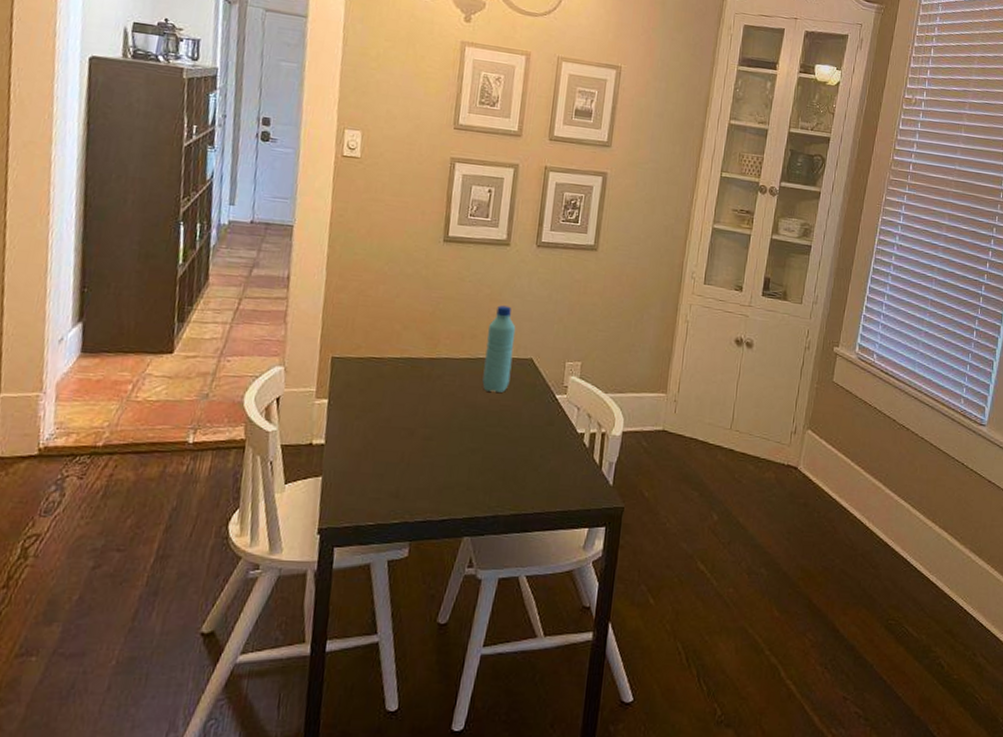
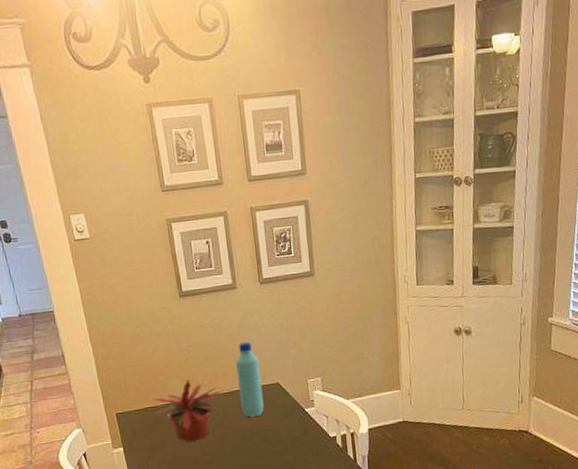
potted plant: none [376,333,467,408] -> present [152,378,224,441]

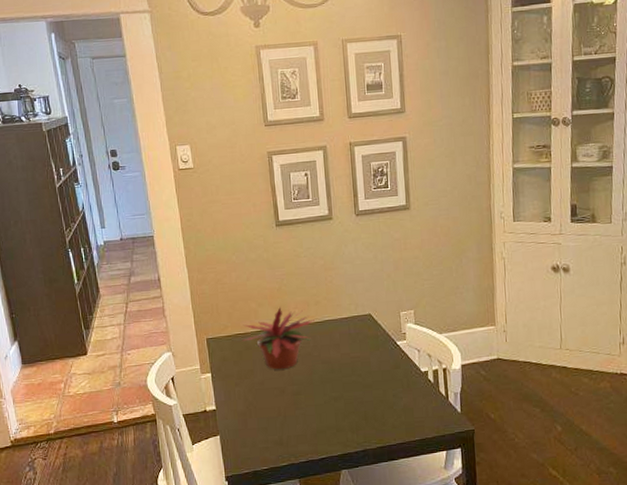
water bottle: present [235,342,264,417] -> none [328,272,355,347]

